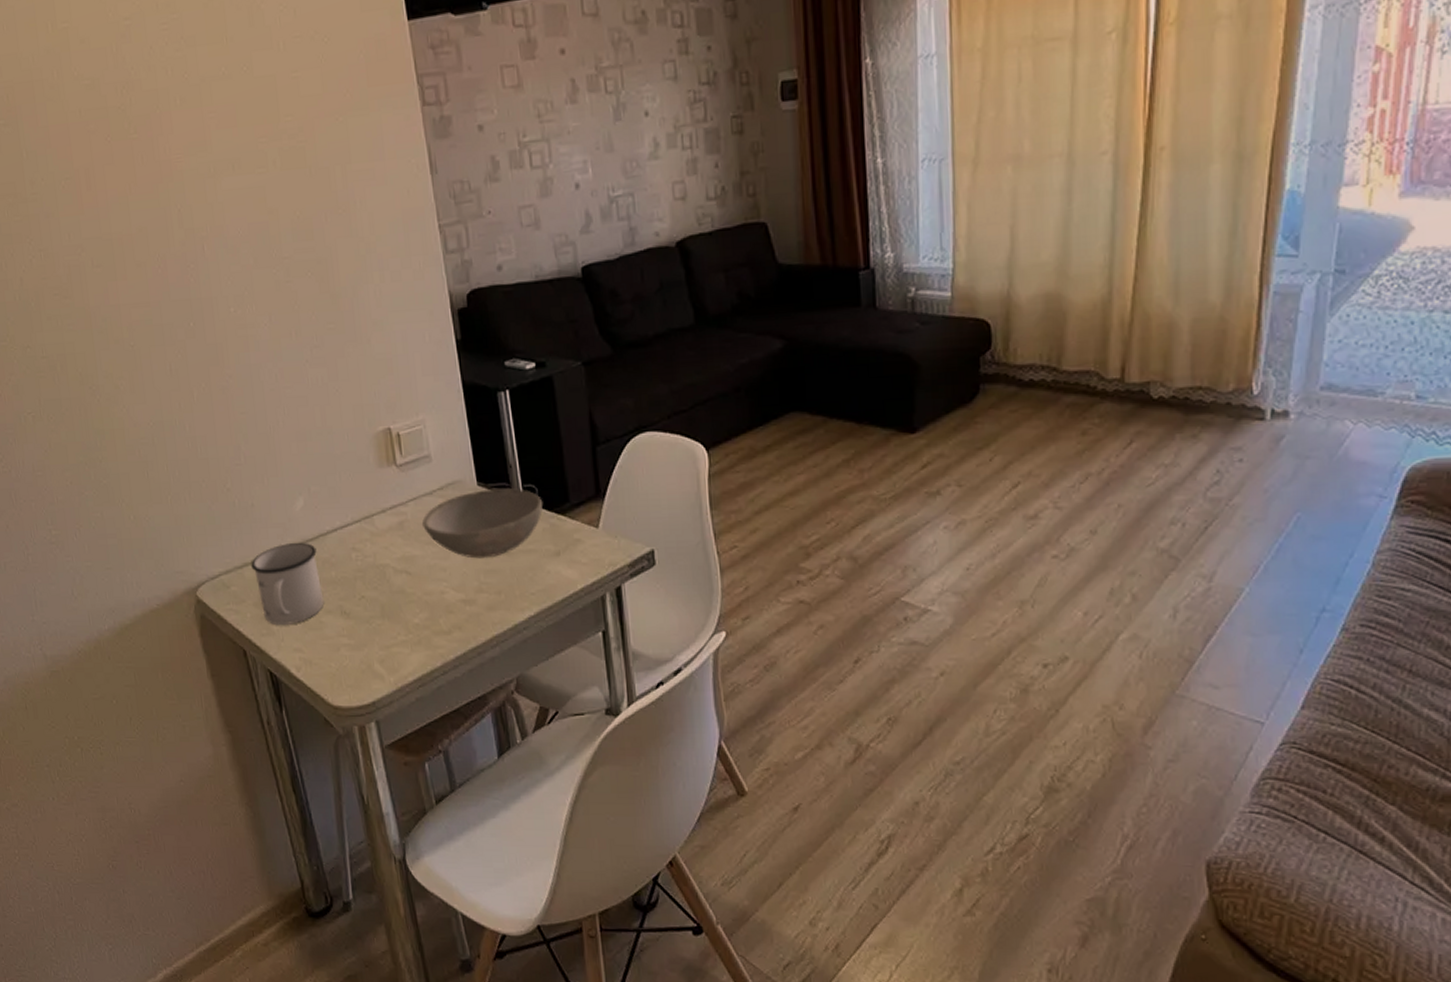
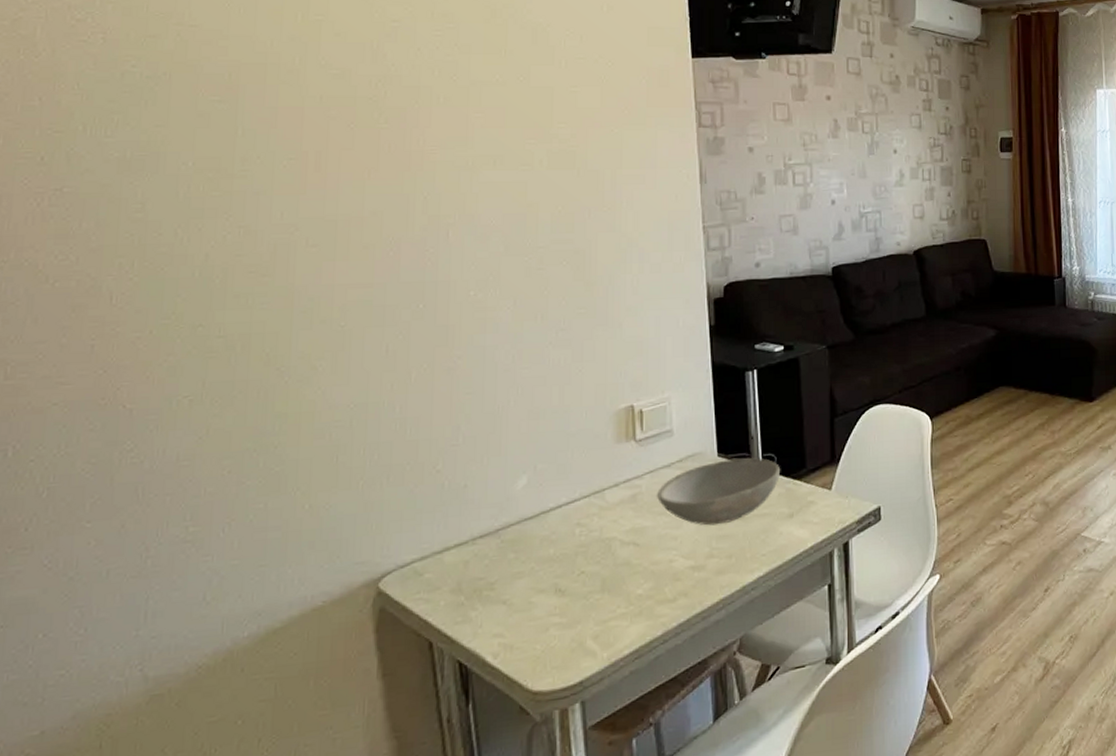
mug: present [251,542,324,626] -> none [454,521,537,611]

